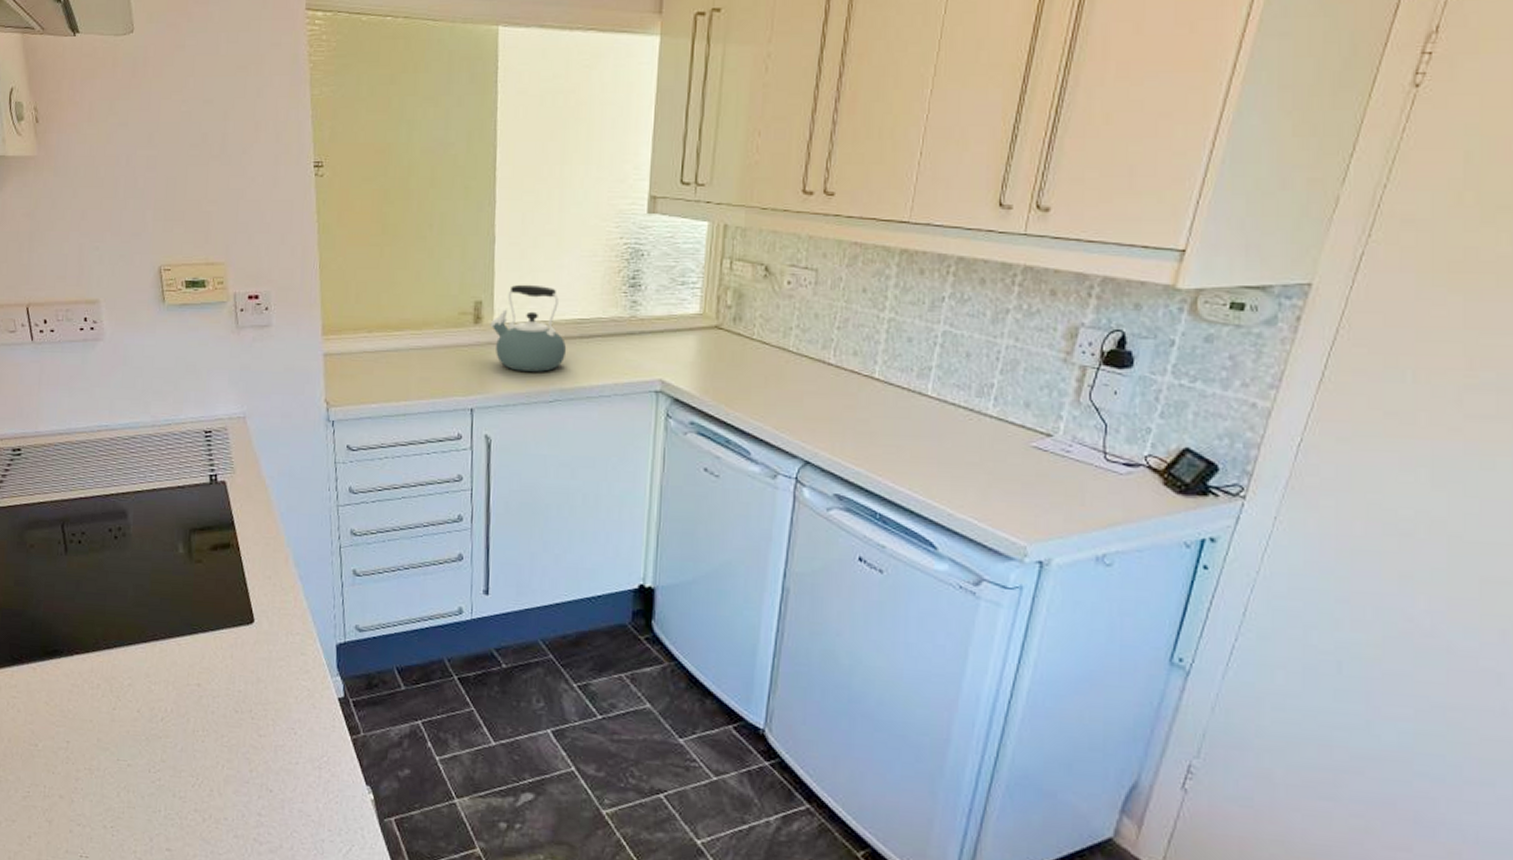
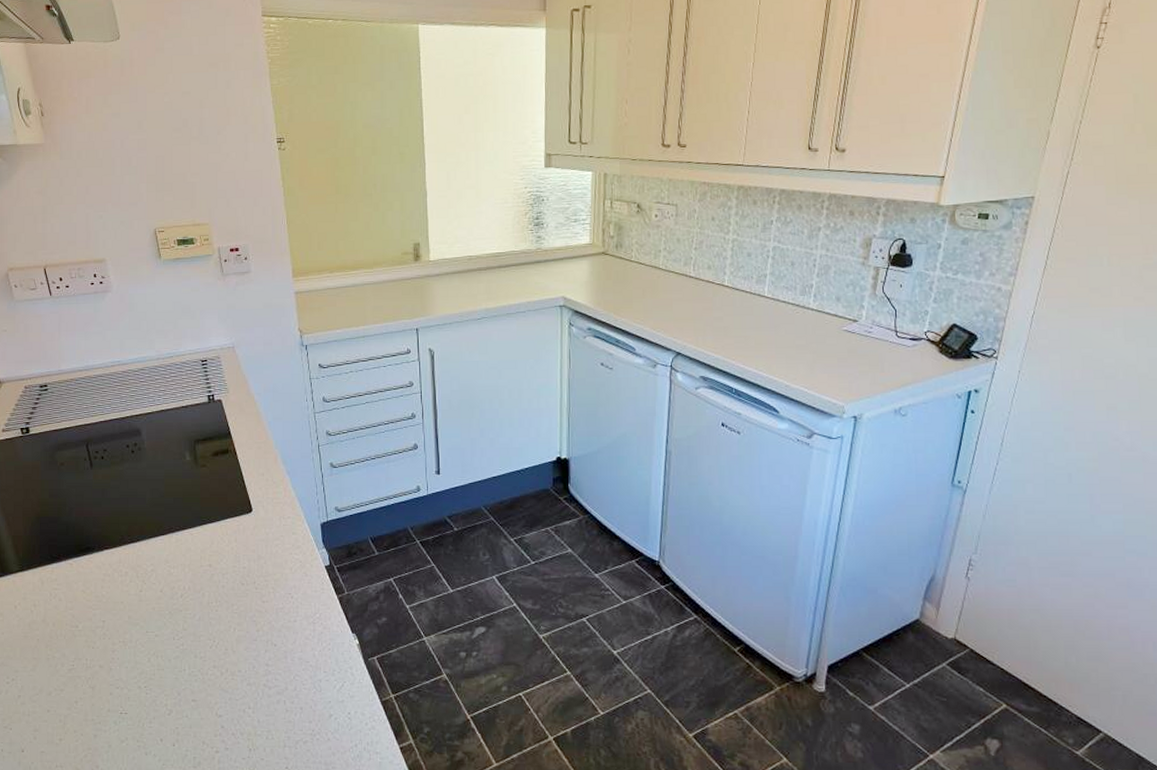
kettle: present [490,284,567,372] -> none [427,227,489,297]

